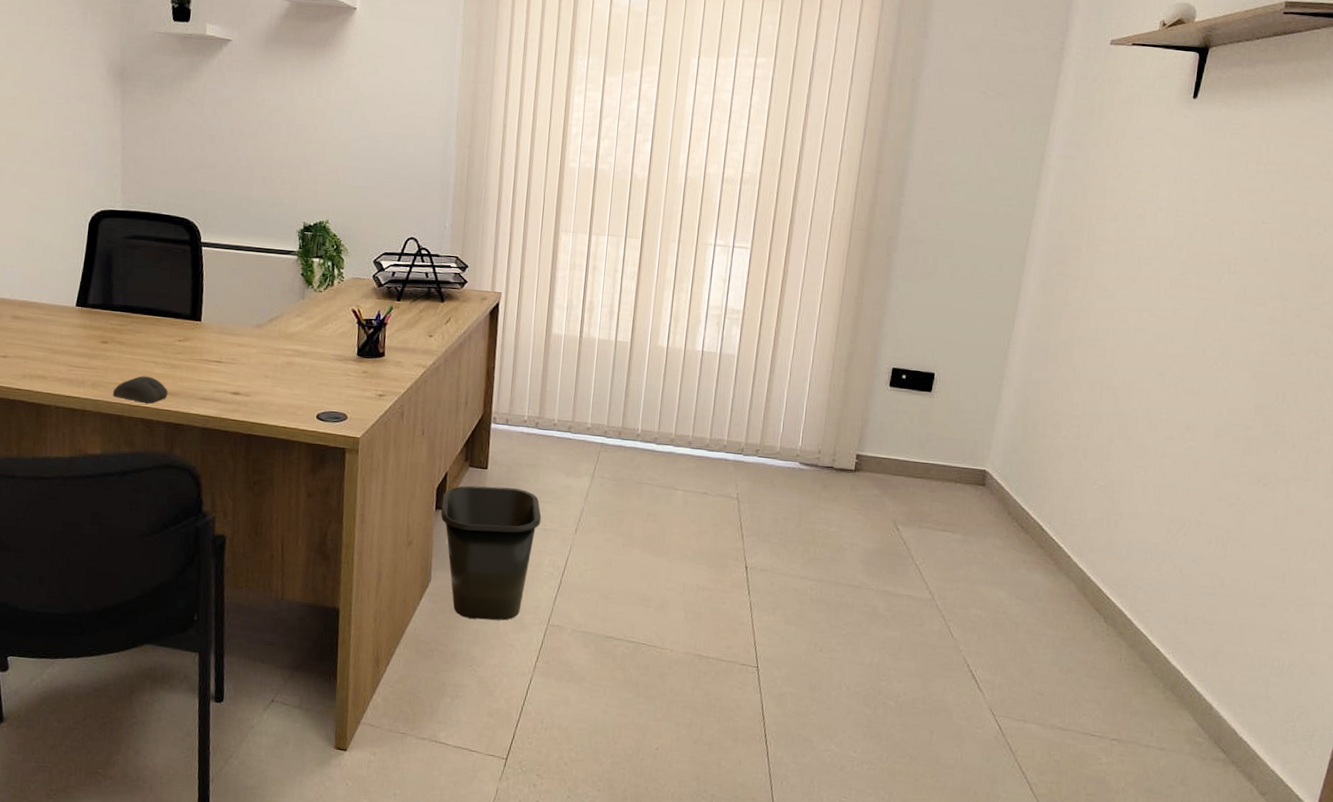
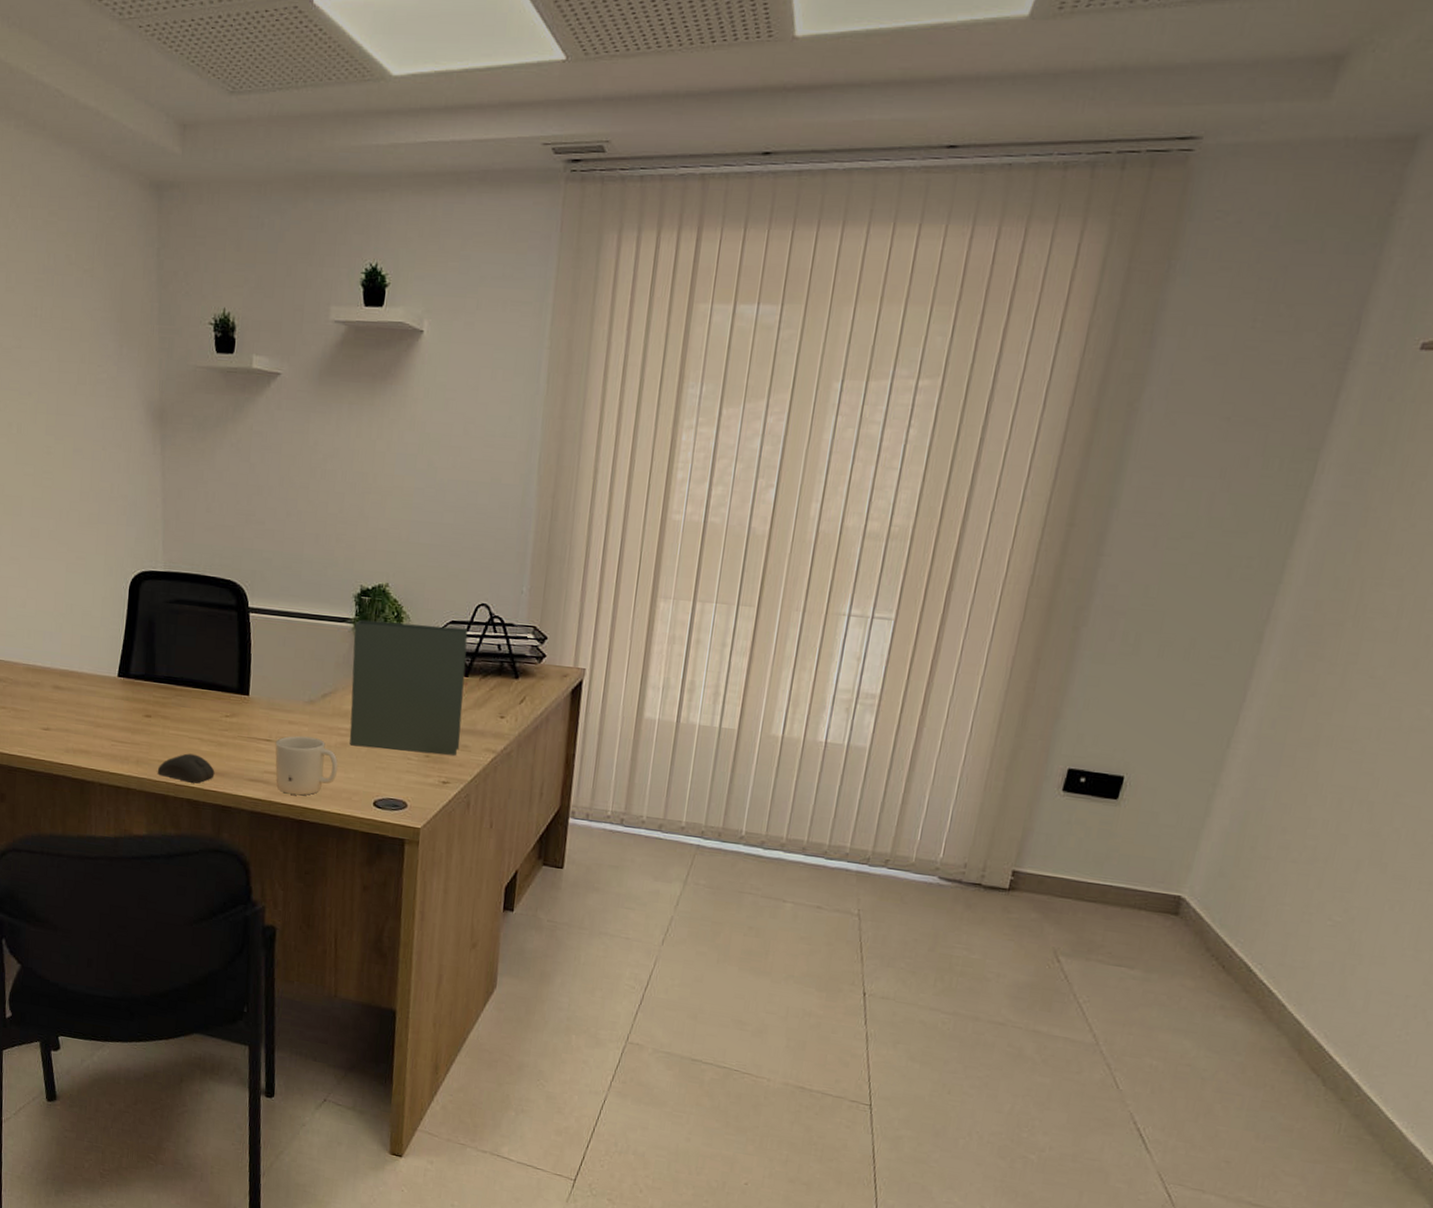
mug: none [225,357,284,412] -> present [275,735,339,796]
binder: none [294,252,400,371] -> present [349,619,469,756]
waste bin: present [440,485,542,621] -> none [508,885,624,1035]

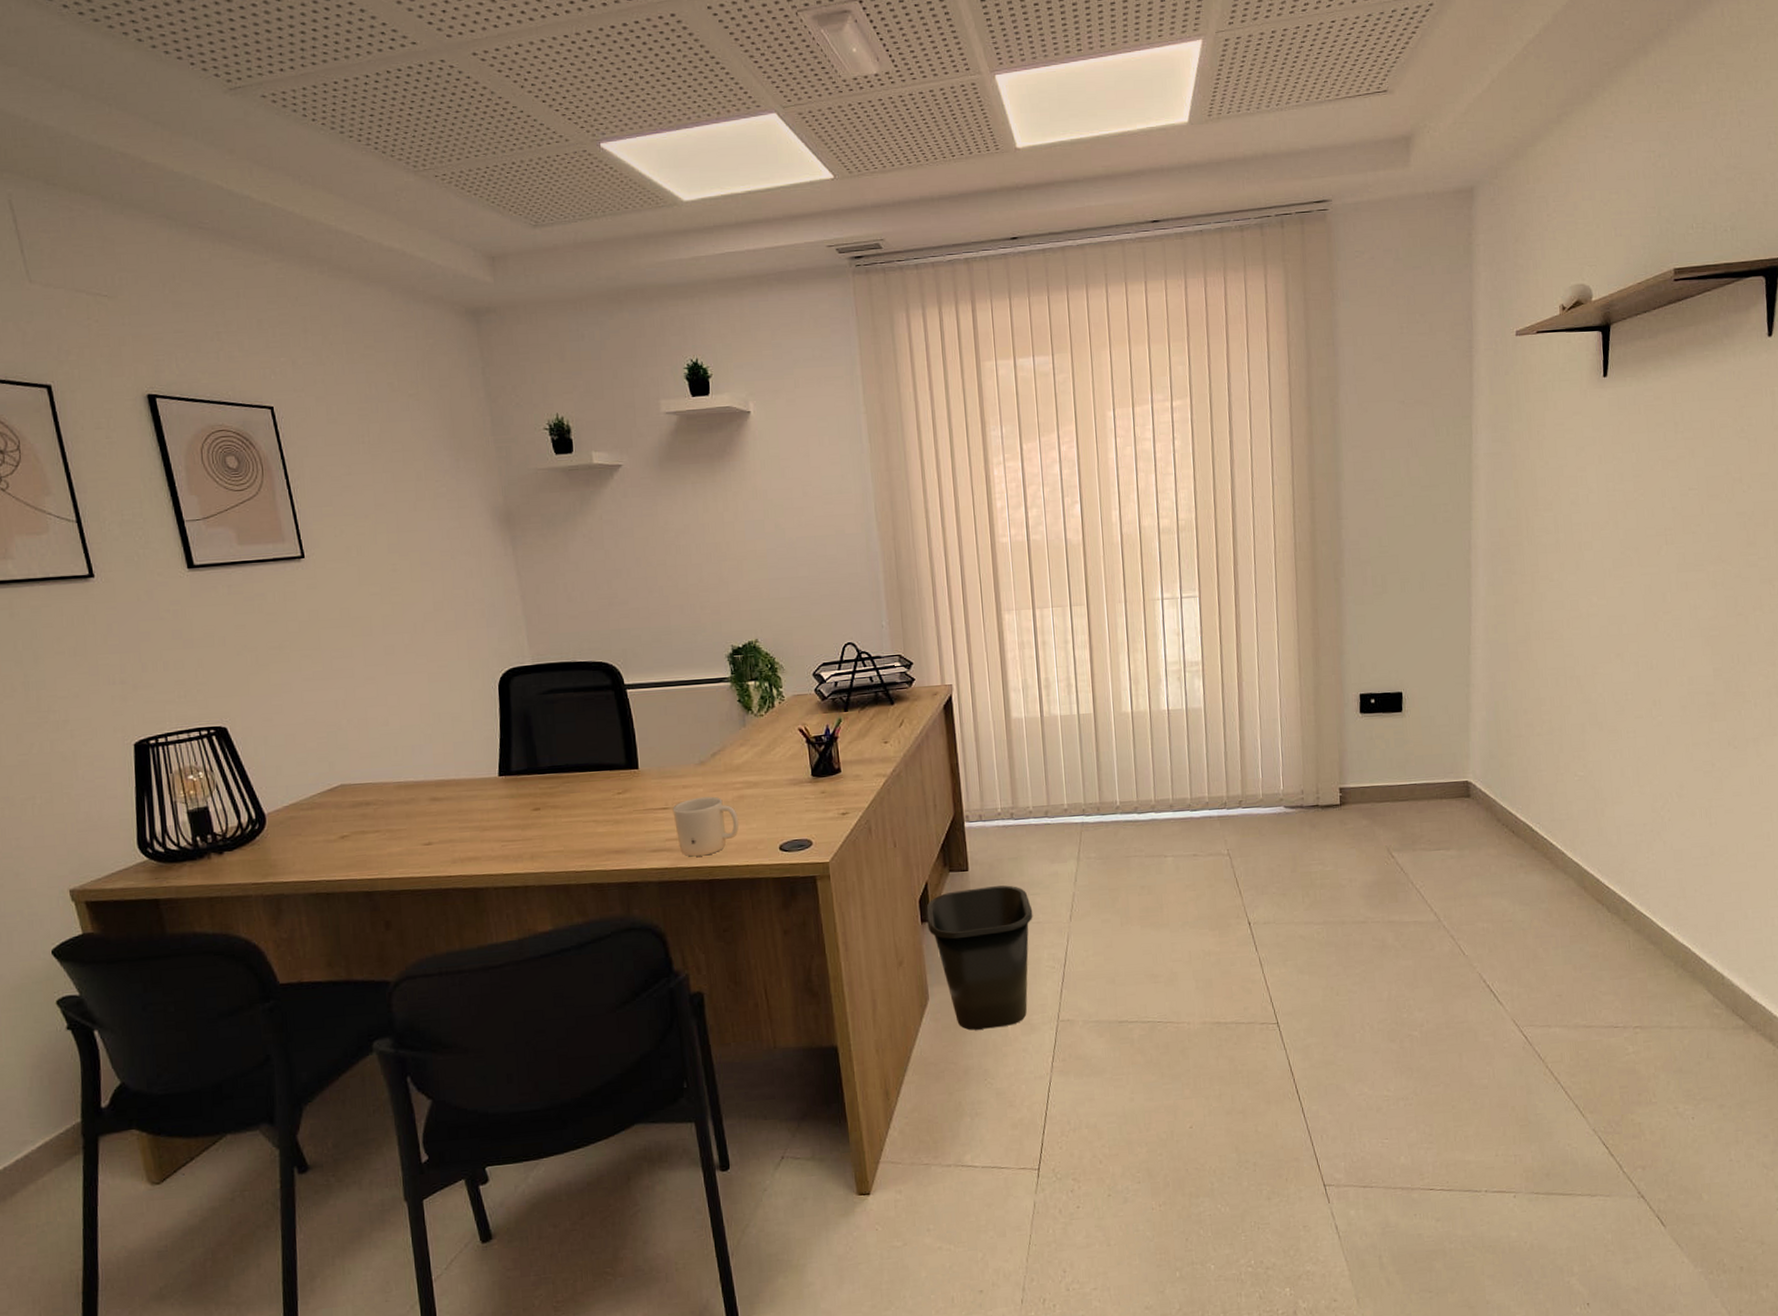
computer mouse: present [158,753,215,784] -> none [555,837,616,867]
binder: present [349,619,469,756] -> none [732,668,852,797]
waste bin: none [508,885,624,1035] -> present [926,885,1033,1030]

